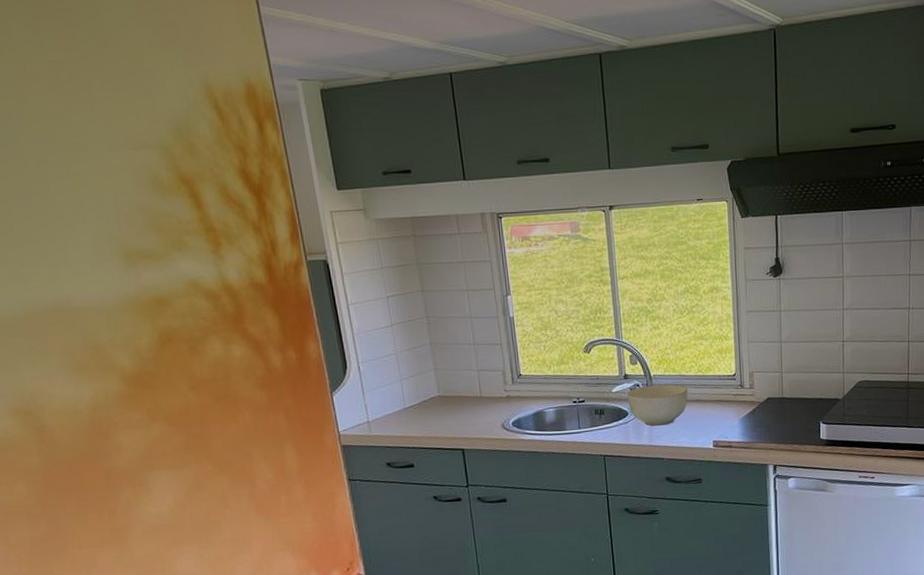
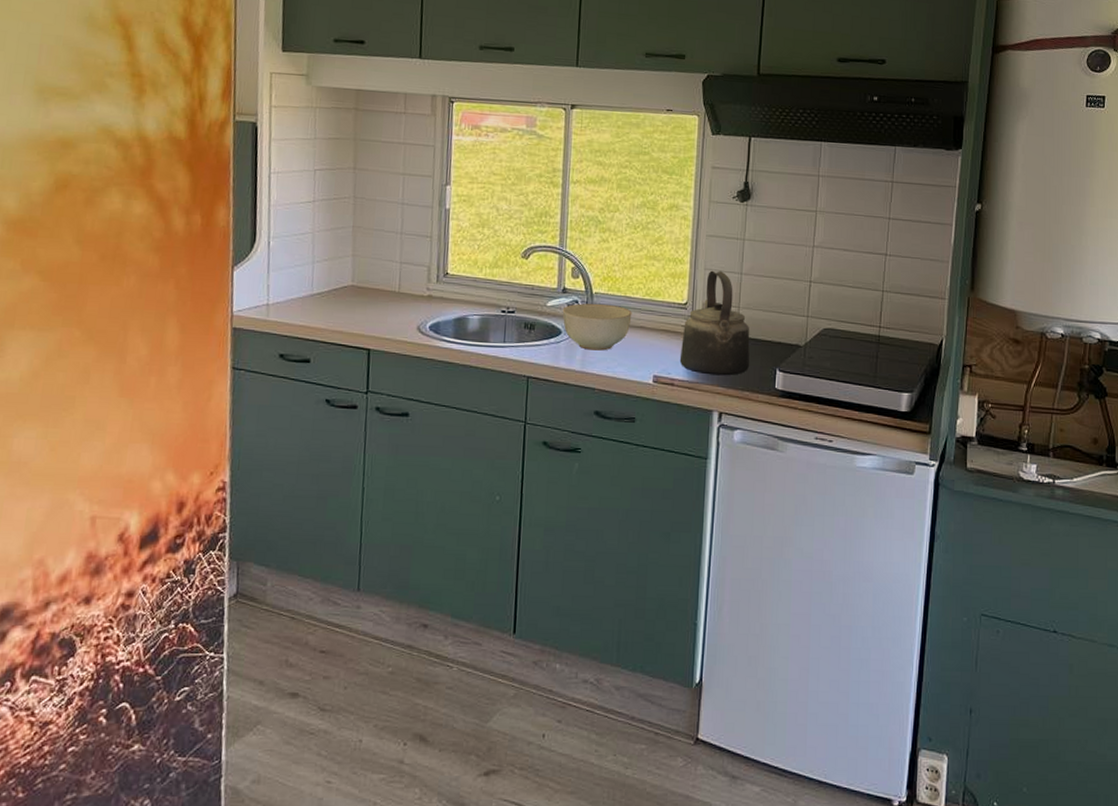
kettle: none [734,342,796,435] -> present [679,270,750,376]

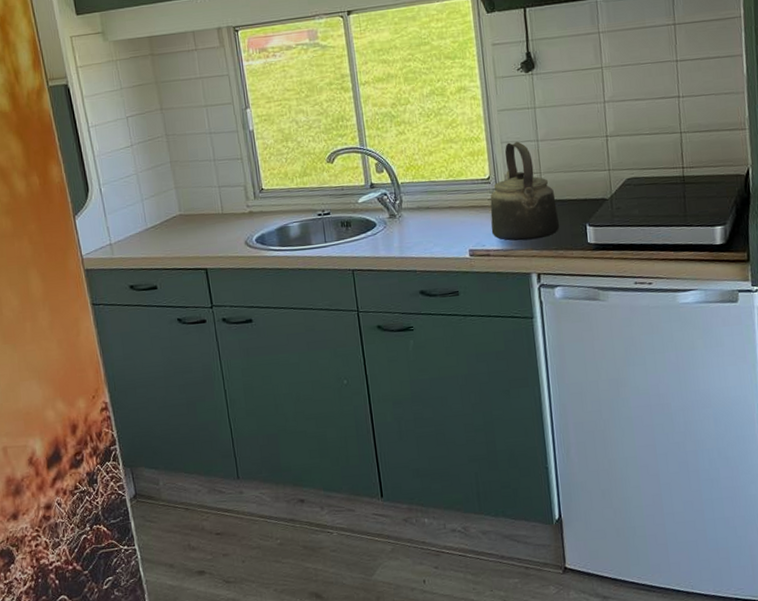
bowl: present [562,303,632,351] -> none [373,191,440,237]

